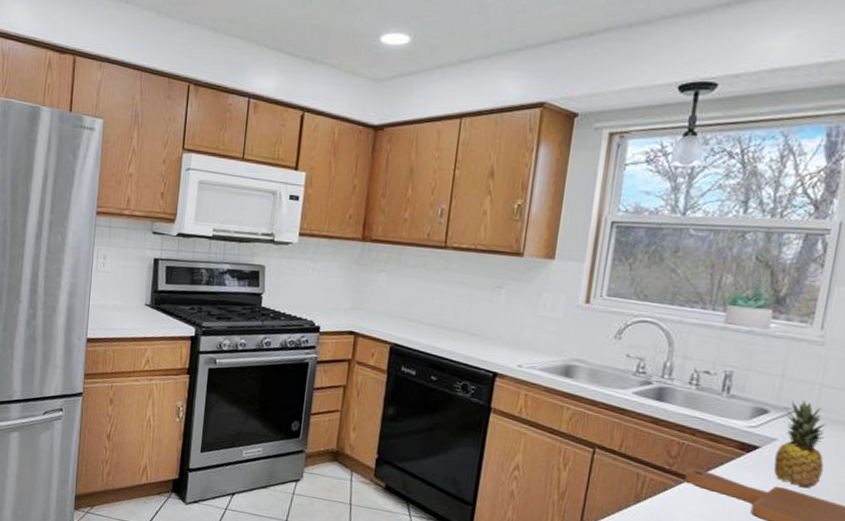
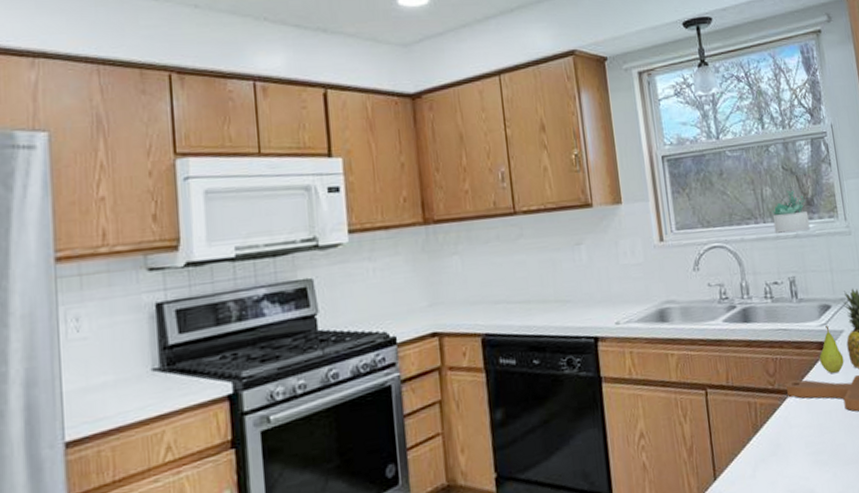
fruit: none [735,428,767,478] -> present [819,324,844,374]

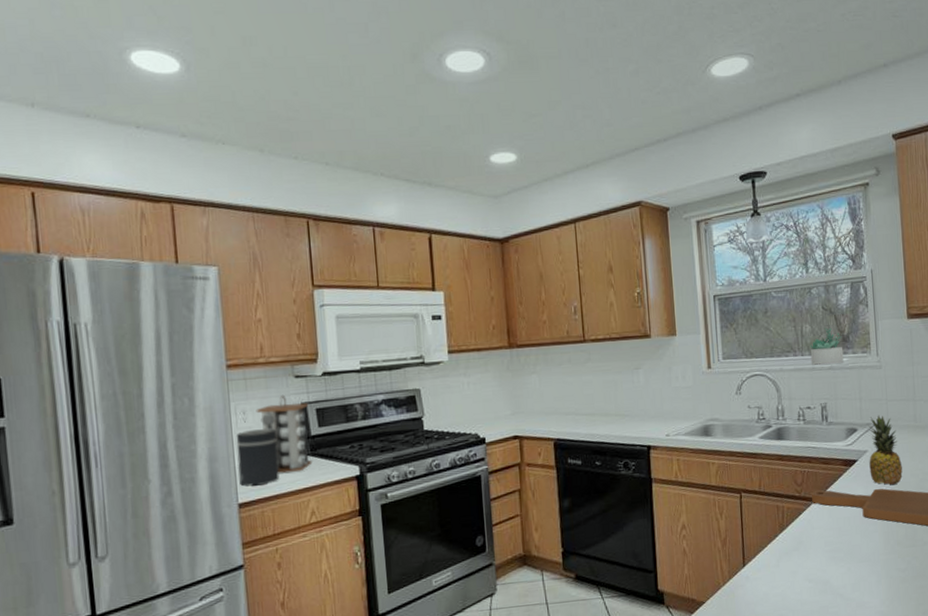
cylinder: none [64,338,124,418] -> present [236,428,280,487]
spice rack: none [93,293,170,399] -> present [256,394,313,474]
fruit: present [819,324,844,374] -> none [843,445,866,487]

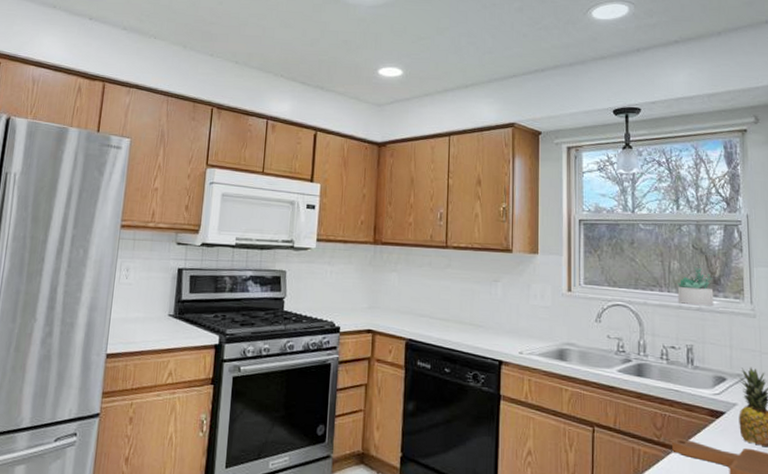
cylinder: present [236,428,280,487] -> none [111,286,153,340]
spice rack: present [256,394,313,474] -> none [138,258,185,333]

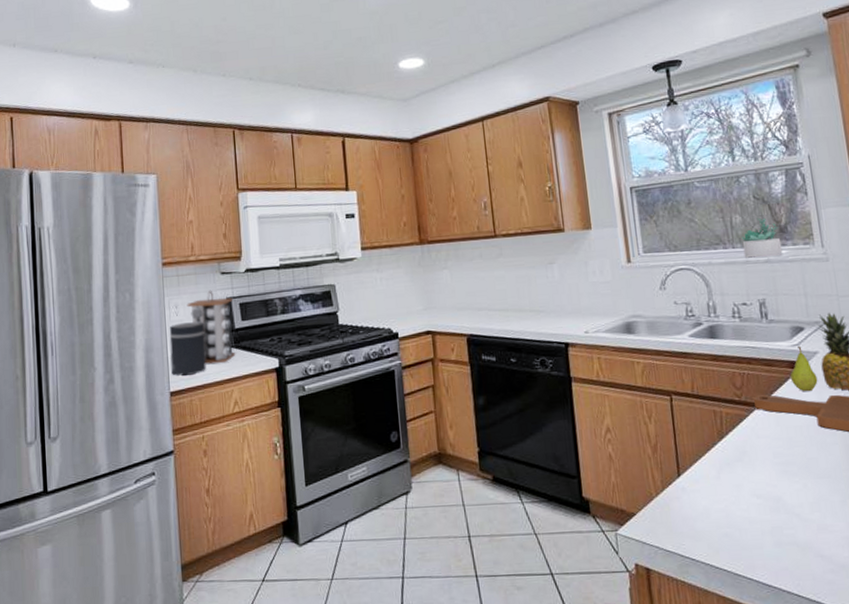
cylinder: none [111,286,153,340] -> present [169,322,207,376]
spice rack: none [138,258,185,333] -> present [186,290,236,365]
fruit: none [709,395,734,442] -> present [790,345,818,392]

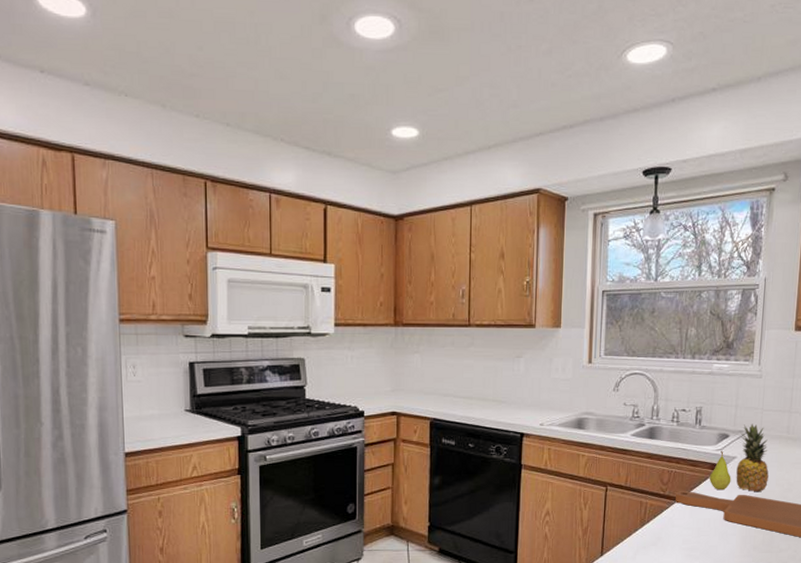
cylinder: present [169,322,207,376] -> none [125,384,165,437]
spice rack: present [186,290,236,365] -> none [145,352,197,428]
succulent plant: present [741,217,783,259] -> none [692,332,727,370]

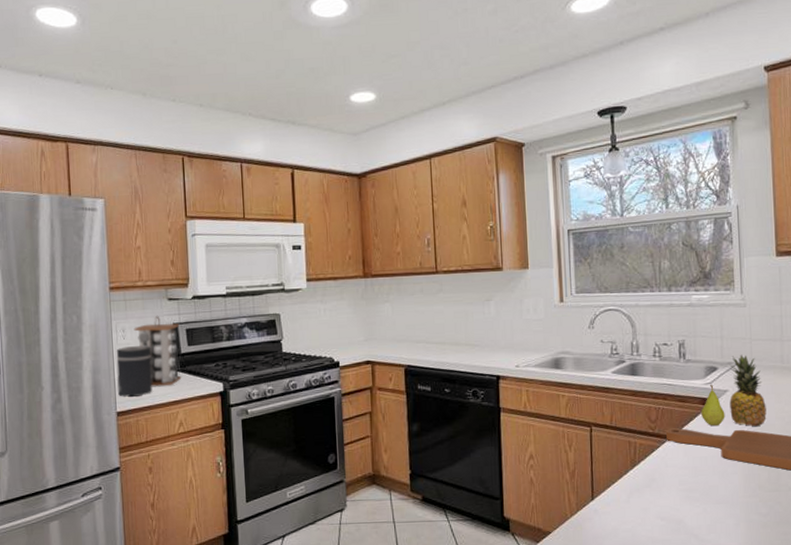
cylinder: none [125,384,165,437] -> present [116,346,153,397]
spice rack: none [145,352,197,428] -> present [134,315,182,387]

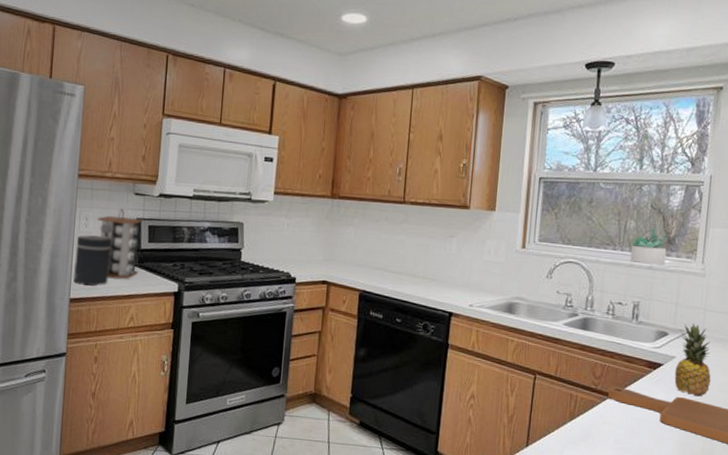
succulent plant: none [668,263,705,302] -> present [630,226,668,266]
fruit: present [701,384,725,427] -> none [646,348,670,391]

